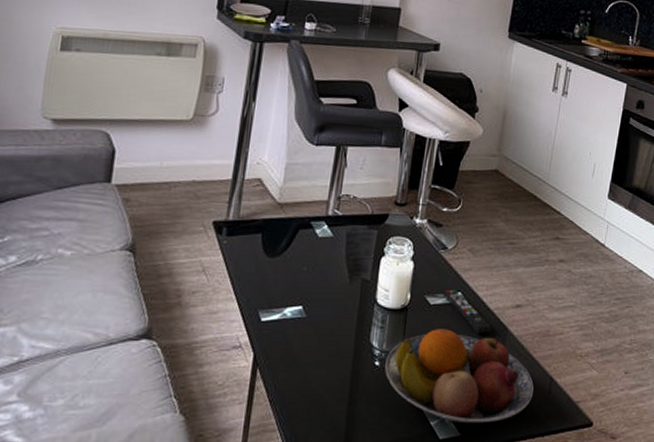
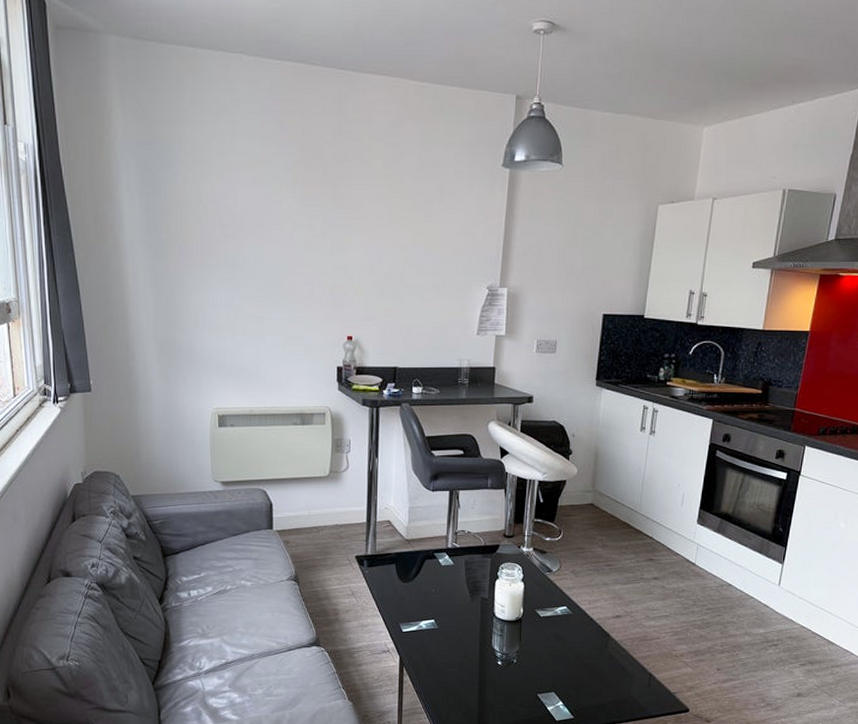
fruit bowl: present [385,329,534,424] -> none [506,636,635,709]
remote control: present [442,289,492,334] -> none [550,604,595,639]

